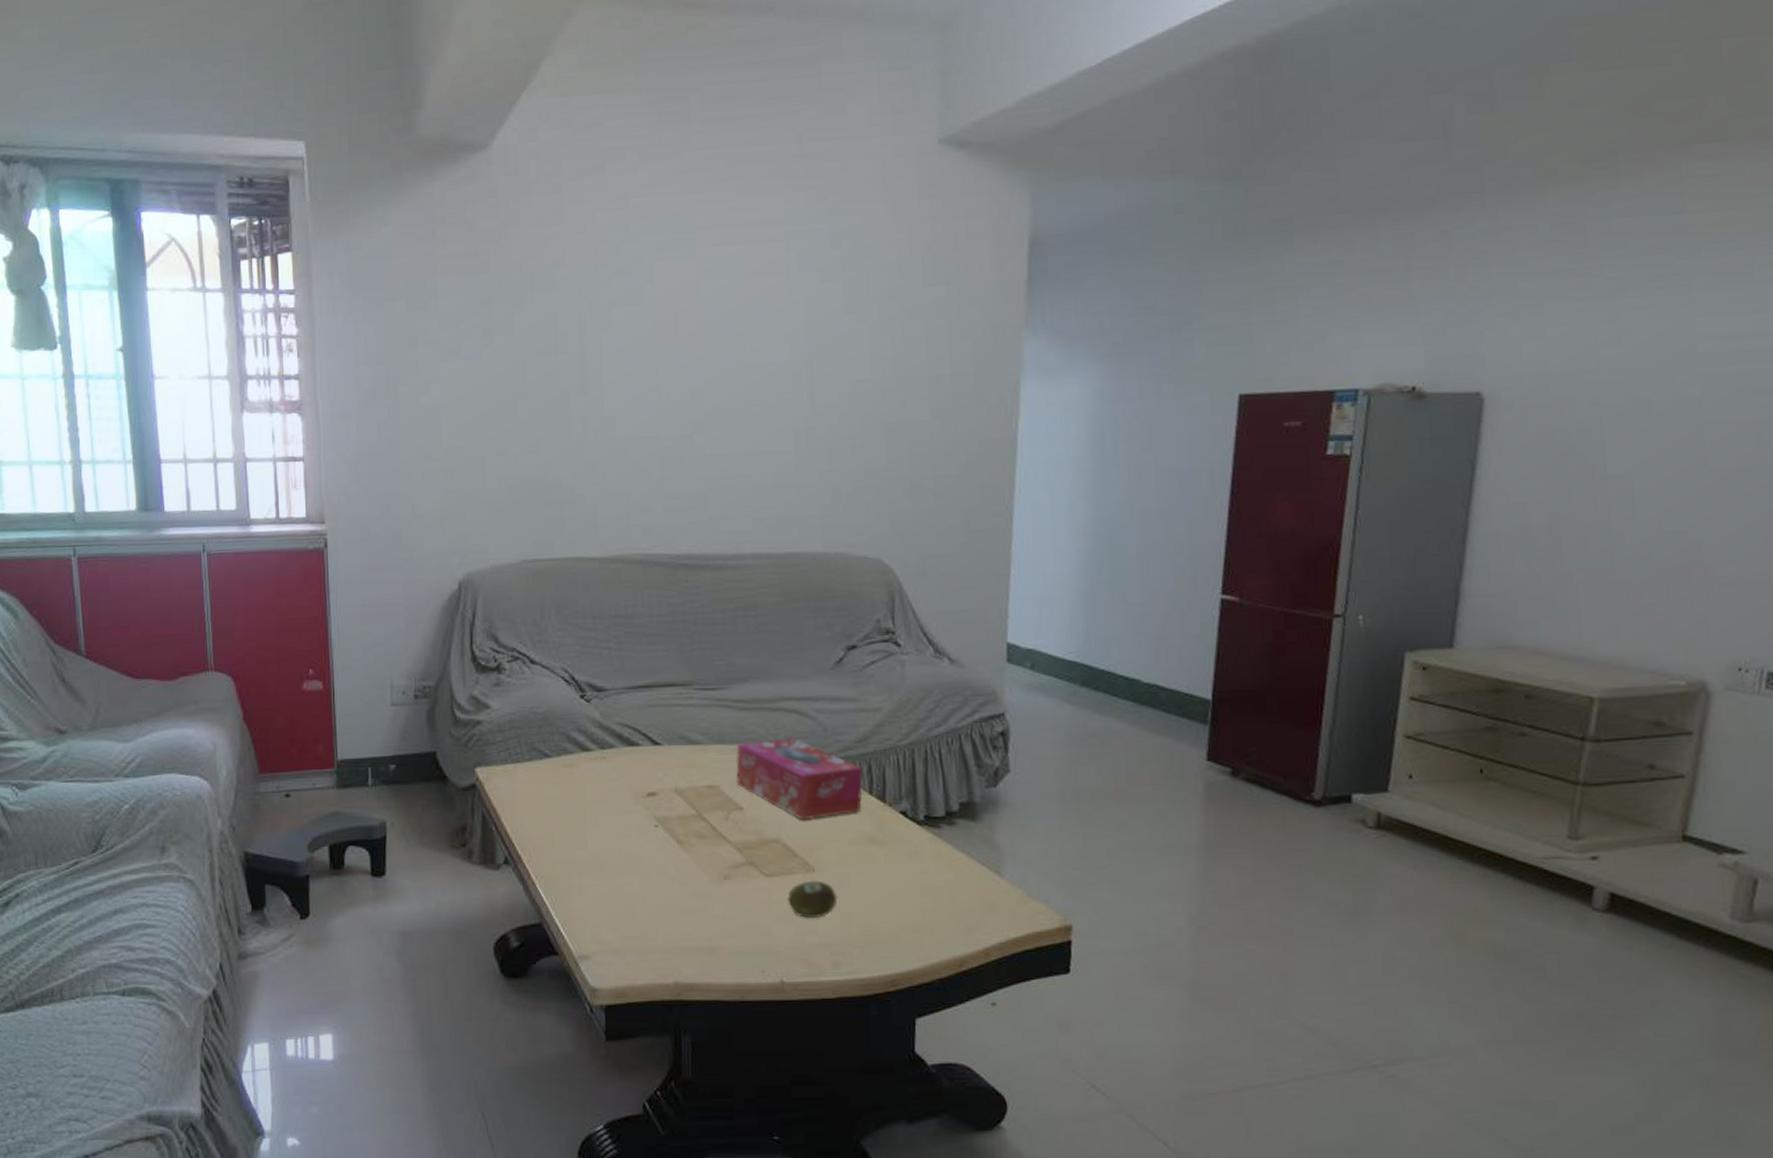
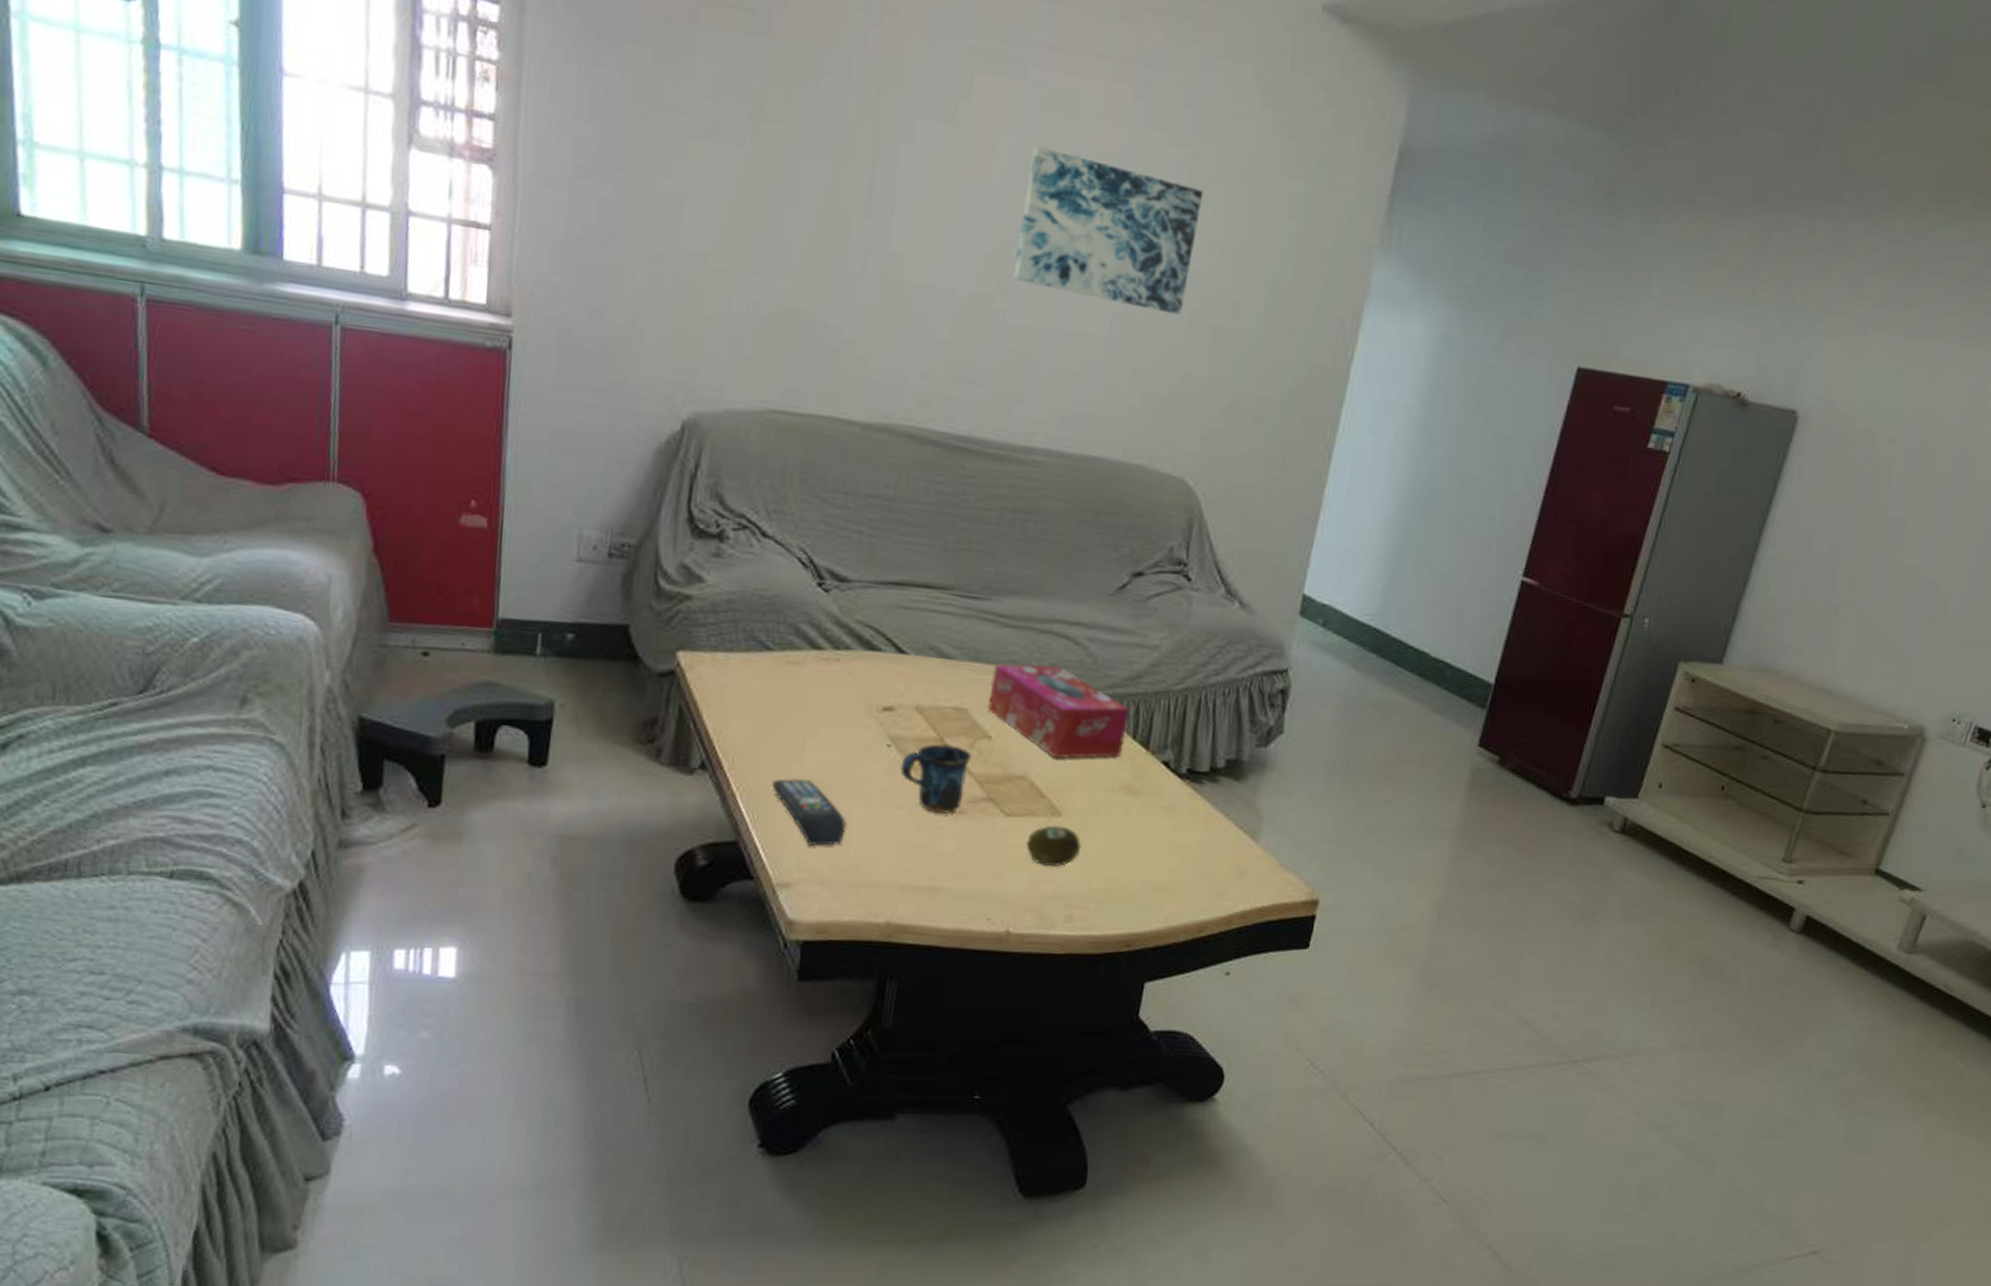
remote control: none [563,862,630,920] -> present [772,778,847,846]
mug: none [668,819,729,882] -> present [900,744,972,814]
wall art: none [706,307,859,421] -> present [1013,146,1204,315]

